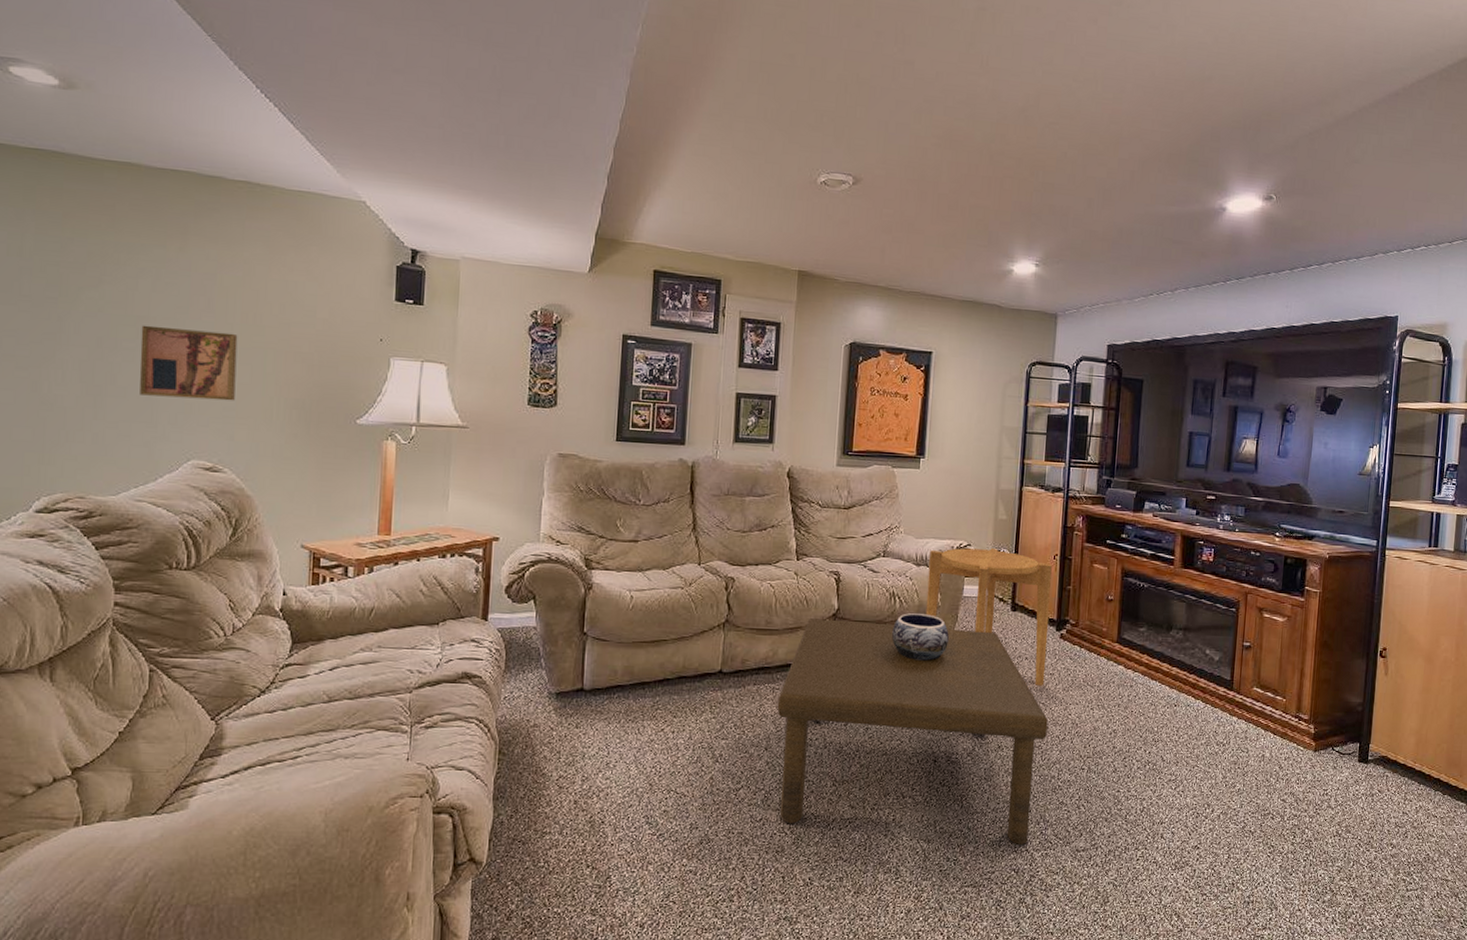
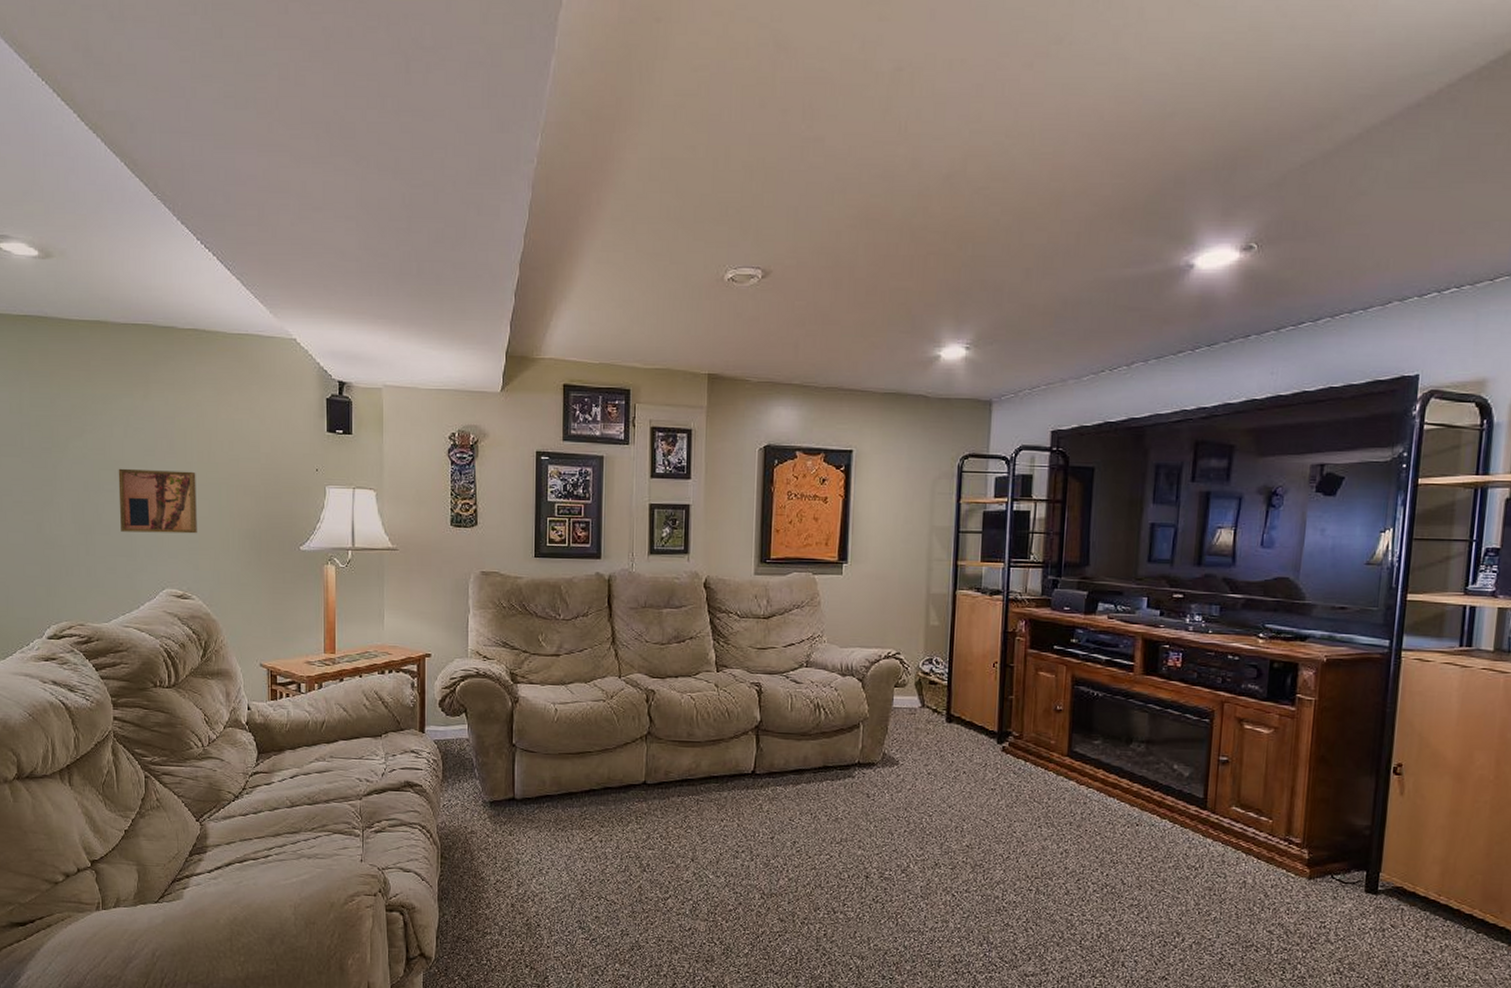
coffee table: present [777,618,1048,846] -> none [702,730,990,967]
decorative bowl: present [892,612,949,661] -> none [818,724,879,774]
side table: present [925,548,1052,686] -> none [853,657,991,802]

